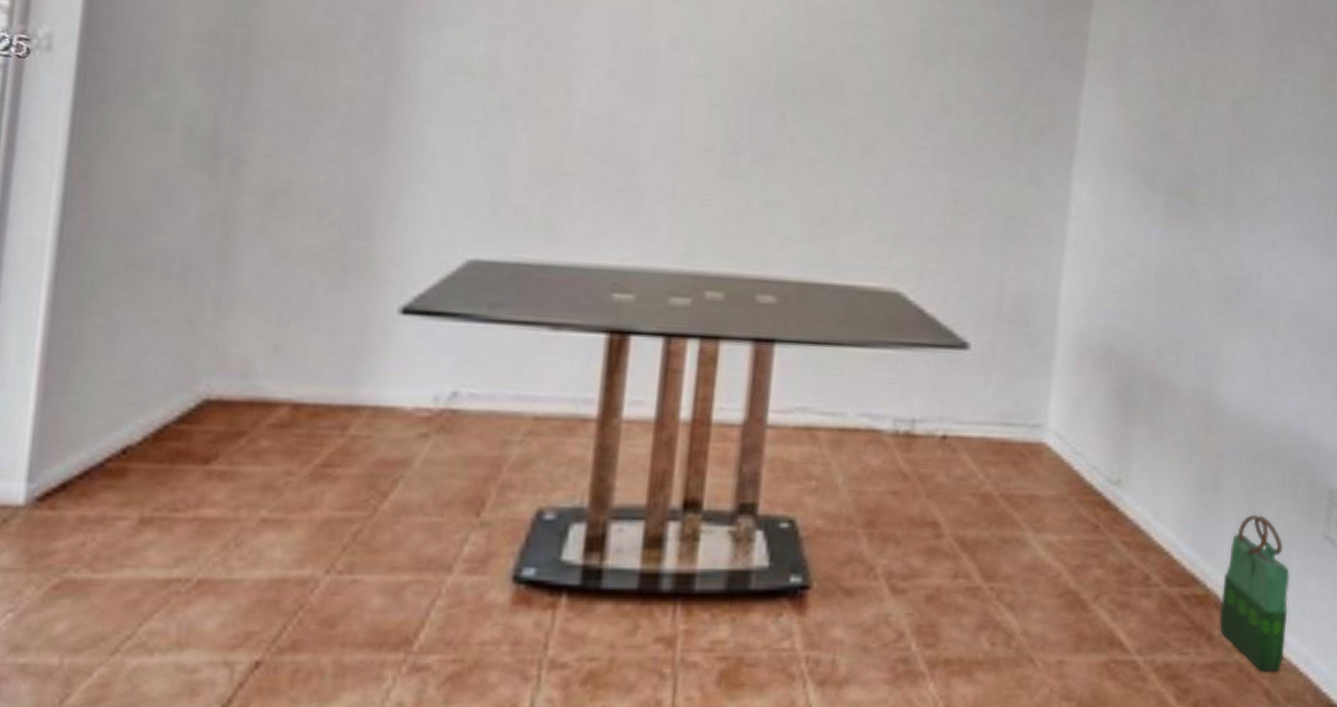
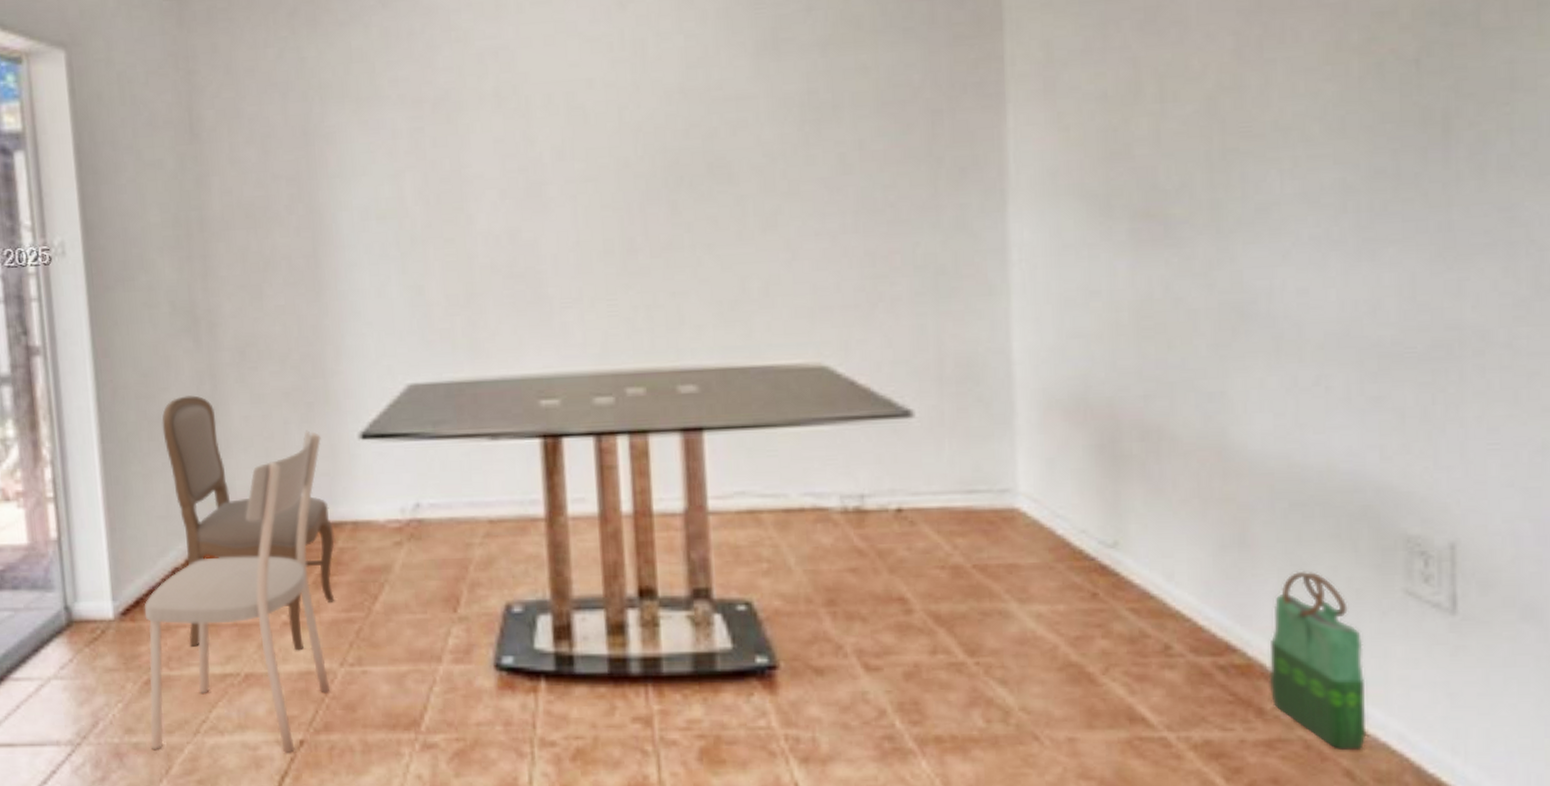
dining chair: none [45,297,352,678] -> present [144,430,329,754]
dining chair: none [127,240,348,554] -> present [161,395,335,651]

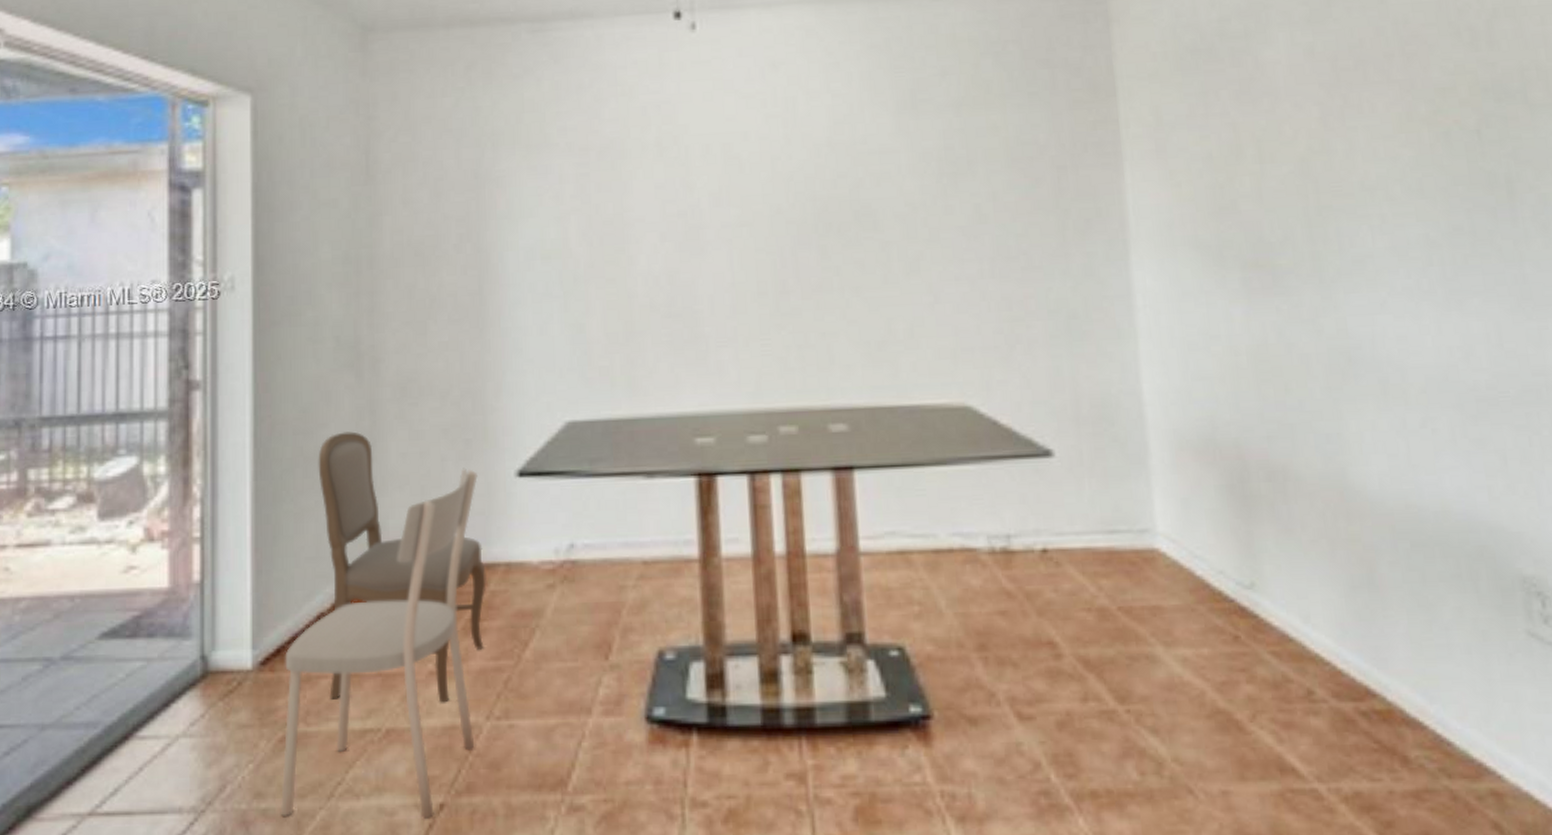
tote bag: present [1268,570,1367,750] -> none [1406,612,1509,800]

